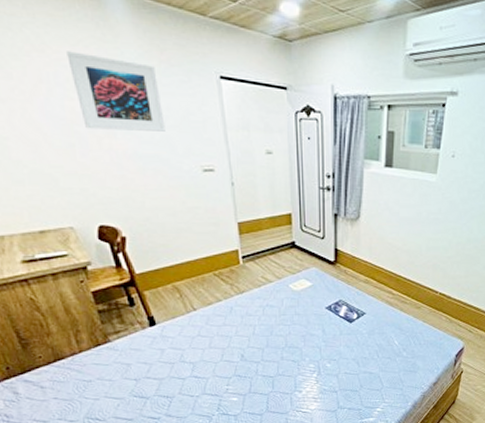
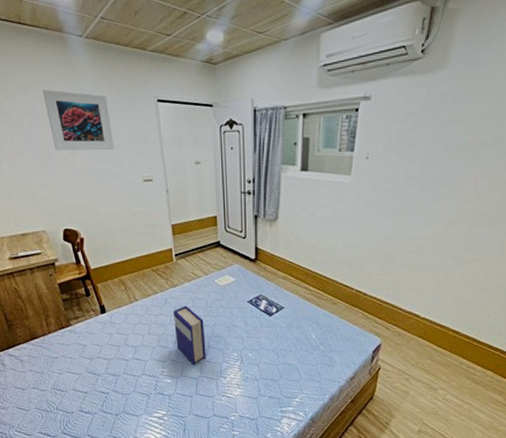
hardback book: none [239,314,279,381] -> present [173,305,206,366]

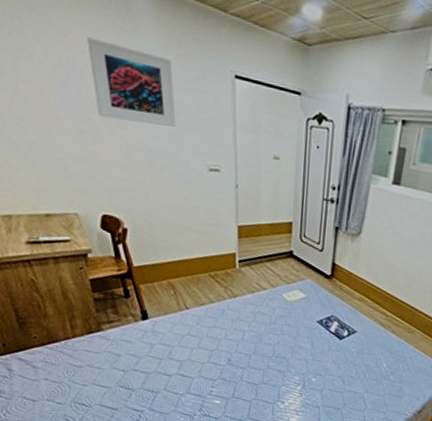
hardback book: present [173,305,206,366] -> none [229,319,265,387]

